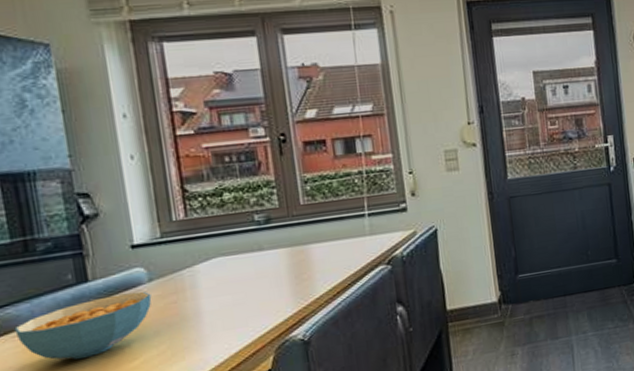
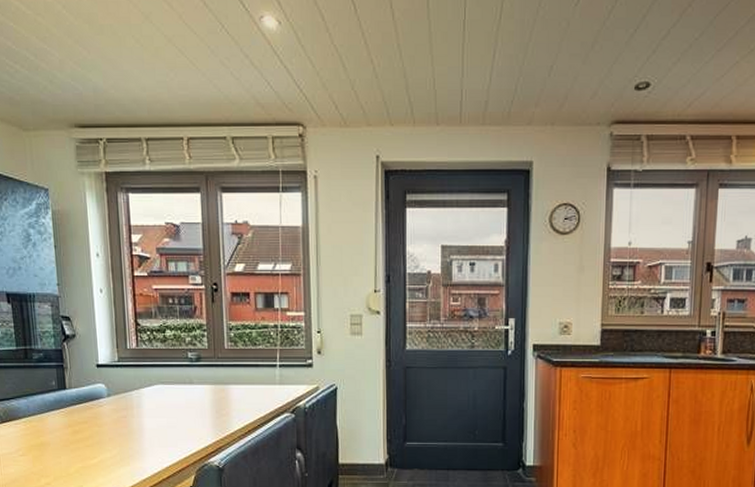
cereal bowl: present [14,291,152,360] -> none [16,403,109,449]

